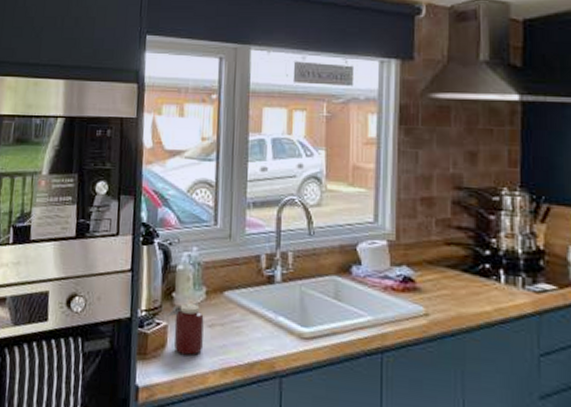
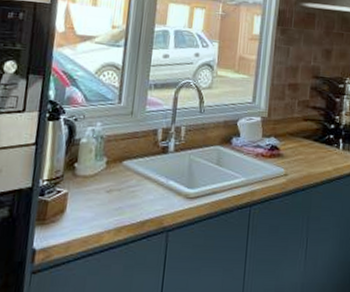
jar: present [166,302,204,355] -> none [67,171,103,218]

